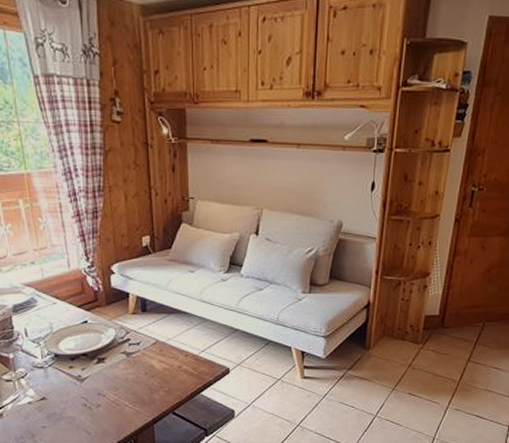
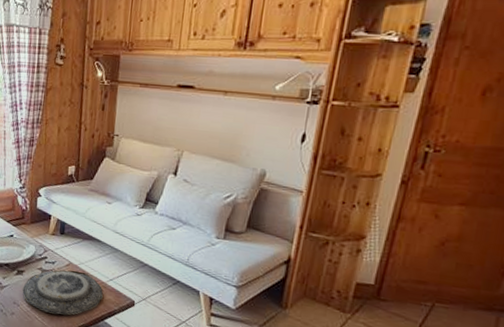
plate: none [106,348,196,397] -> present [22,269,103,315]

